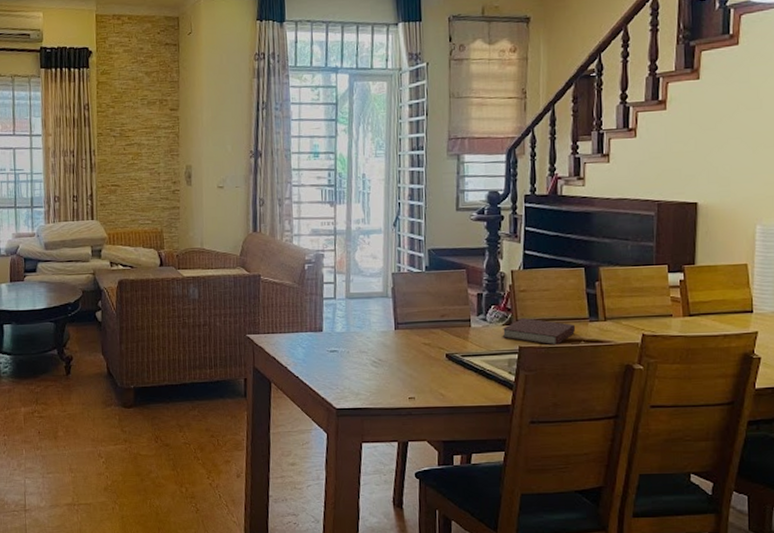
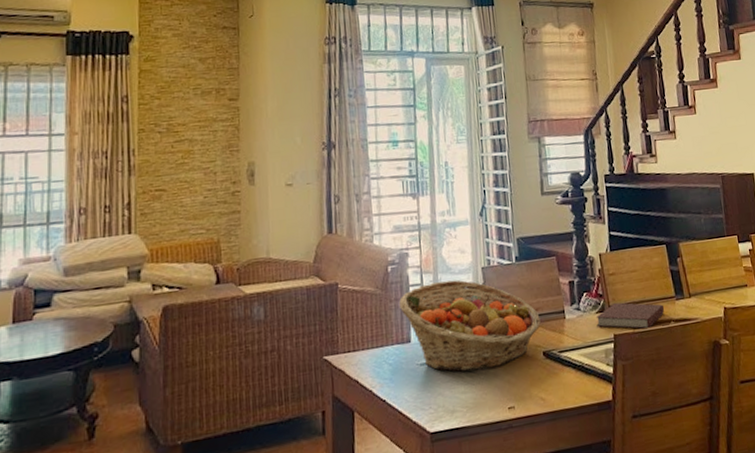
fruit basket: none [314,282,446,363] -> present [399,280,541,372]

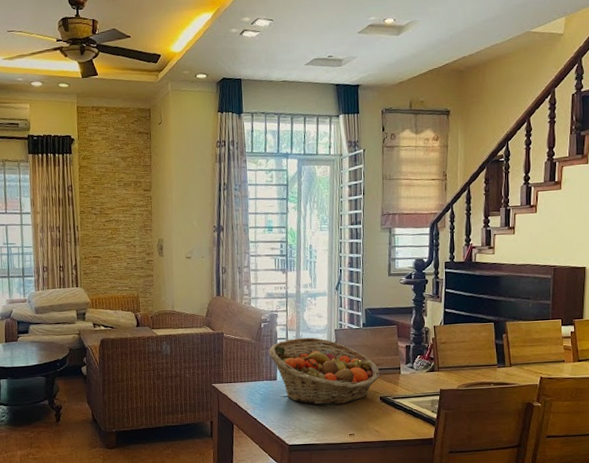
notebook: present [596,302,664,329] -> none [426,365,486,388]

